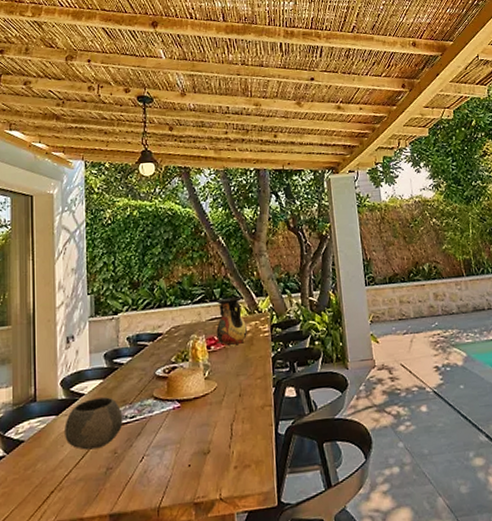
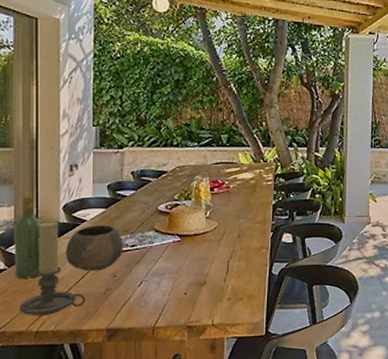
wine bottle: none [12,373,40,465] -> present [14,195,42,279]
candle holder: none [19,398,86,507] -> present [20,221,85,316]
vase: present [216,296,248,345] -> none [219,144,252,189]

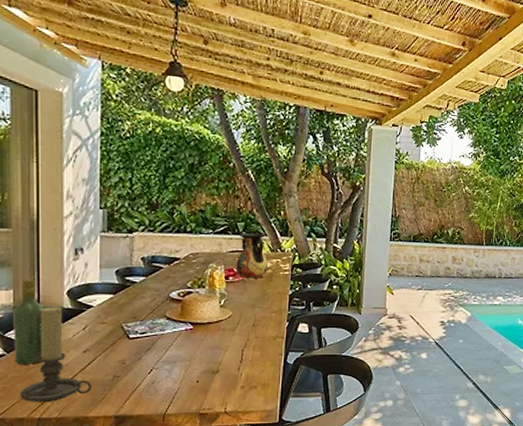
bowl: present [66,225,124,271] -> none [70,311,133,358]
vase: none [219,144,252,189] -> present [234,233,269,278]

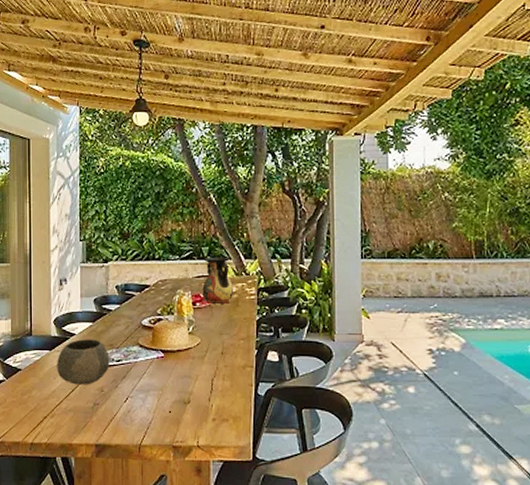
wine bottle: present [13,278,44,365] -> none [11,309,36,390]
candle holder: present [20,306,91,403] -> none [16,335,75,428]
bowl: none [70,311,133,358] -> present [57,339,110,385]

